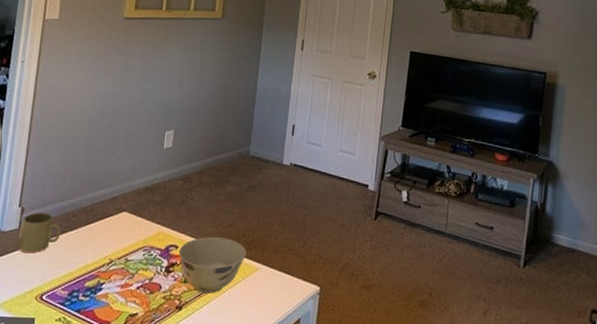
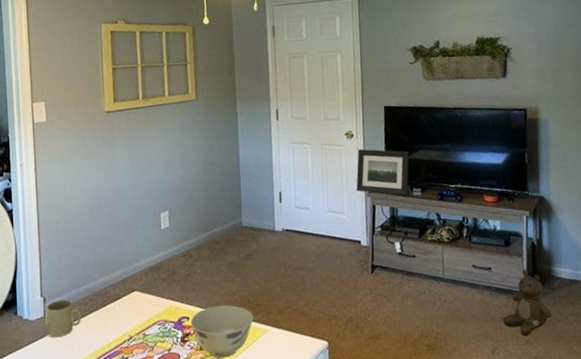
picture frame: none [371,90,429,145] -> present [356,148,410,196]
teddy bear: none [498,232,546,301] -> present [503,269,552,336]

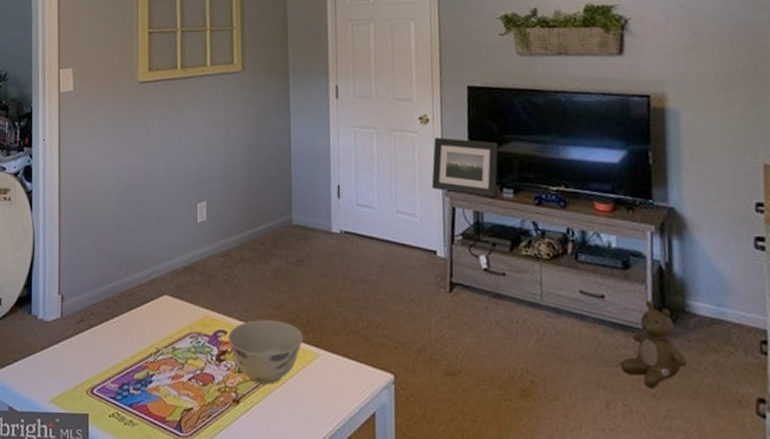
mug: present [45,299,82,338] -> none [62,299,103,344]

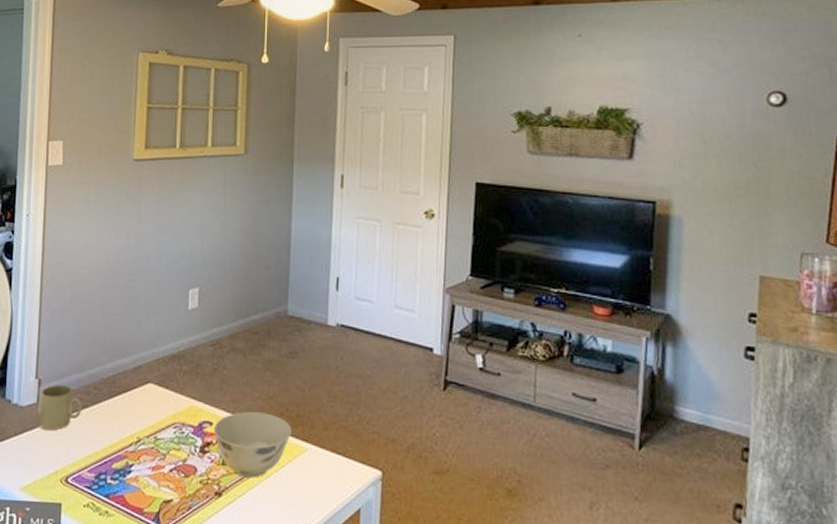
mug: none [62,299,103,344] -> present [37,384,83,431]
picture frame: present [431,137,500,198] -> none [433,232,504,297]
teddy bear: present [620,300,687,388] -> none [607,404,671,491]

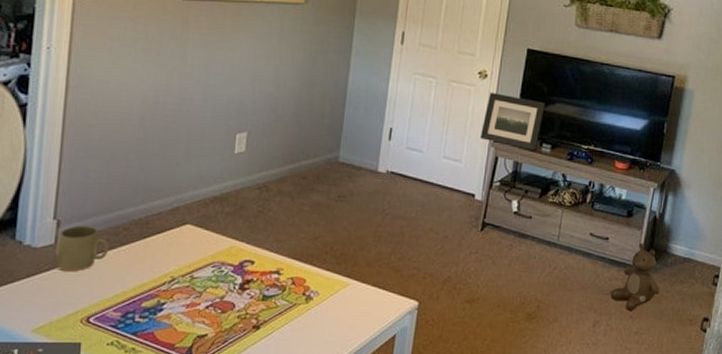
bowl: present [213,412,291,478] -> none [254,251,335,312]
picture frame: none [433,232,504,297] -> present [480,92,546,151]
teddy bear: none [607,404,671,491] -> present [610,242,660,311]

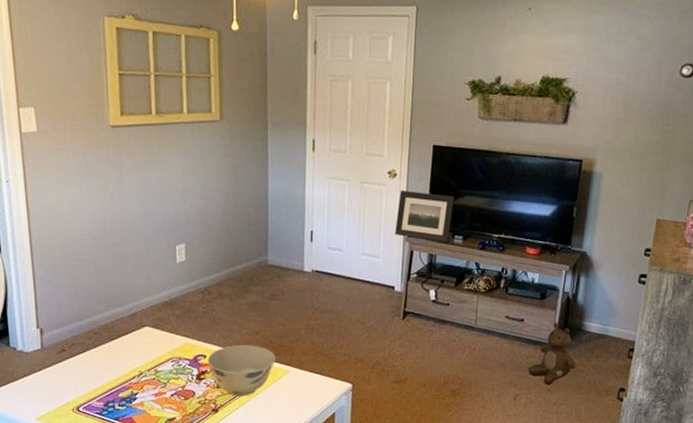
mug: present [54,225,110,272] -> none [42,332,86,371]
bowl: none [254,251,335,312] -> present [207,345,276,397]

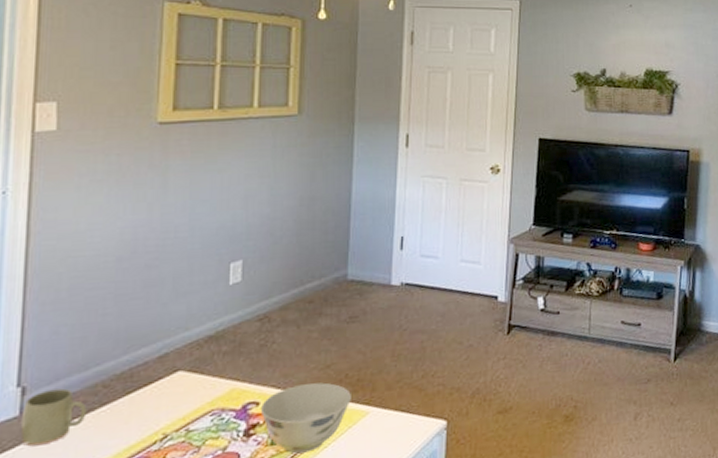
mug: none [42,332,86,371] -> present [20,388,87,446]
picture frame: present [395,190,456,243] -> none [498,186,564,243]
teddy bear: present [529,322,576,384] -> none [649,323,698,398]

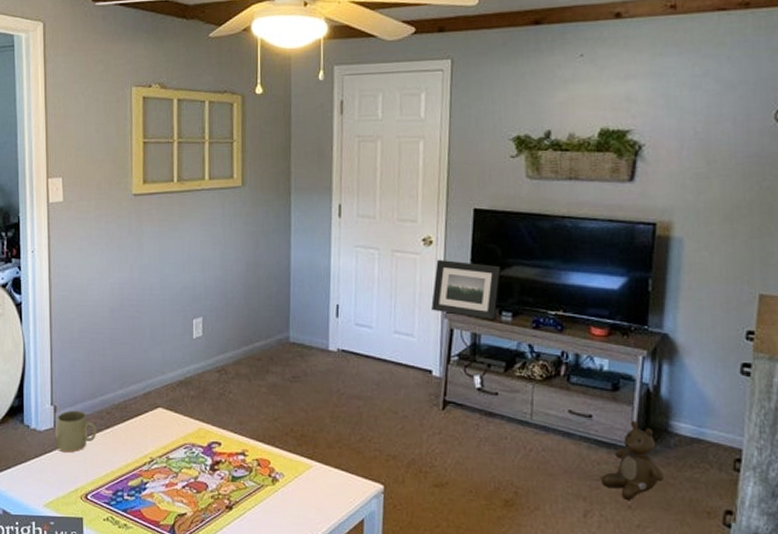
bowl: present [260,382,351,454] -> none [222,433,296,493]
picture frame: none [498,186,564,243] -> present [431,259,502,321]
teddy bear: none [649,323,698,398] -> present [601,420,664,500]

